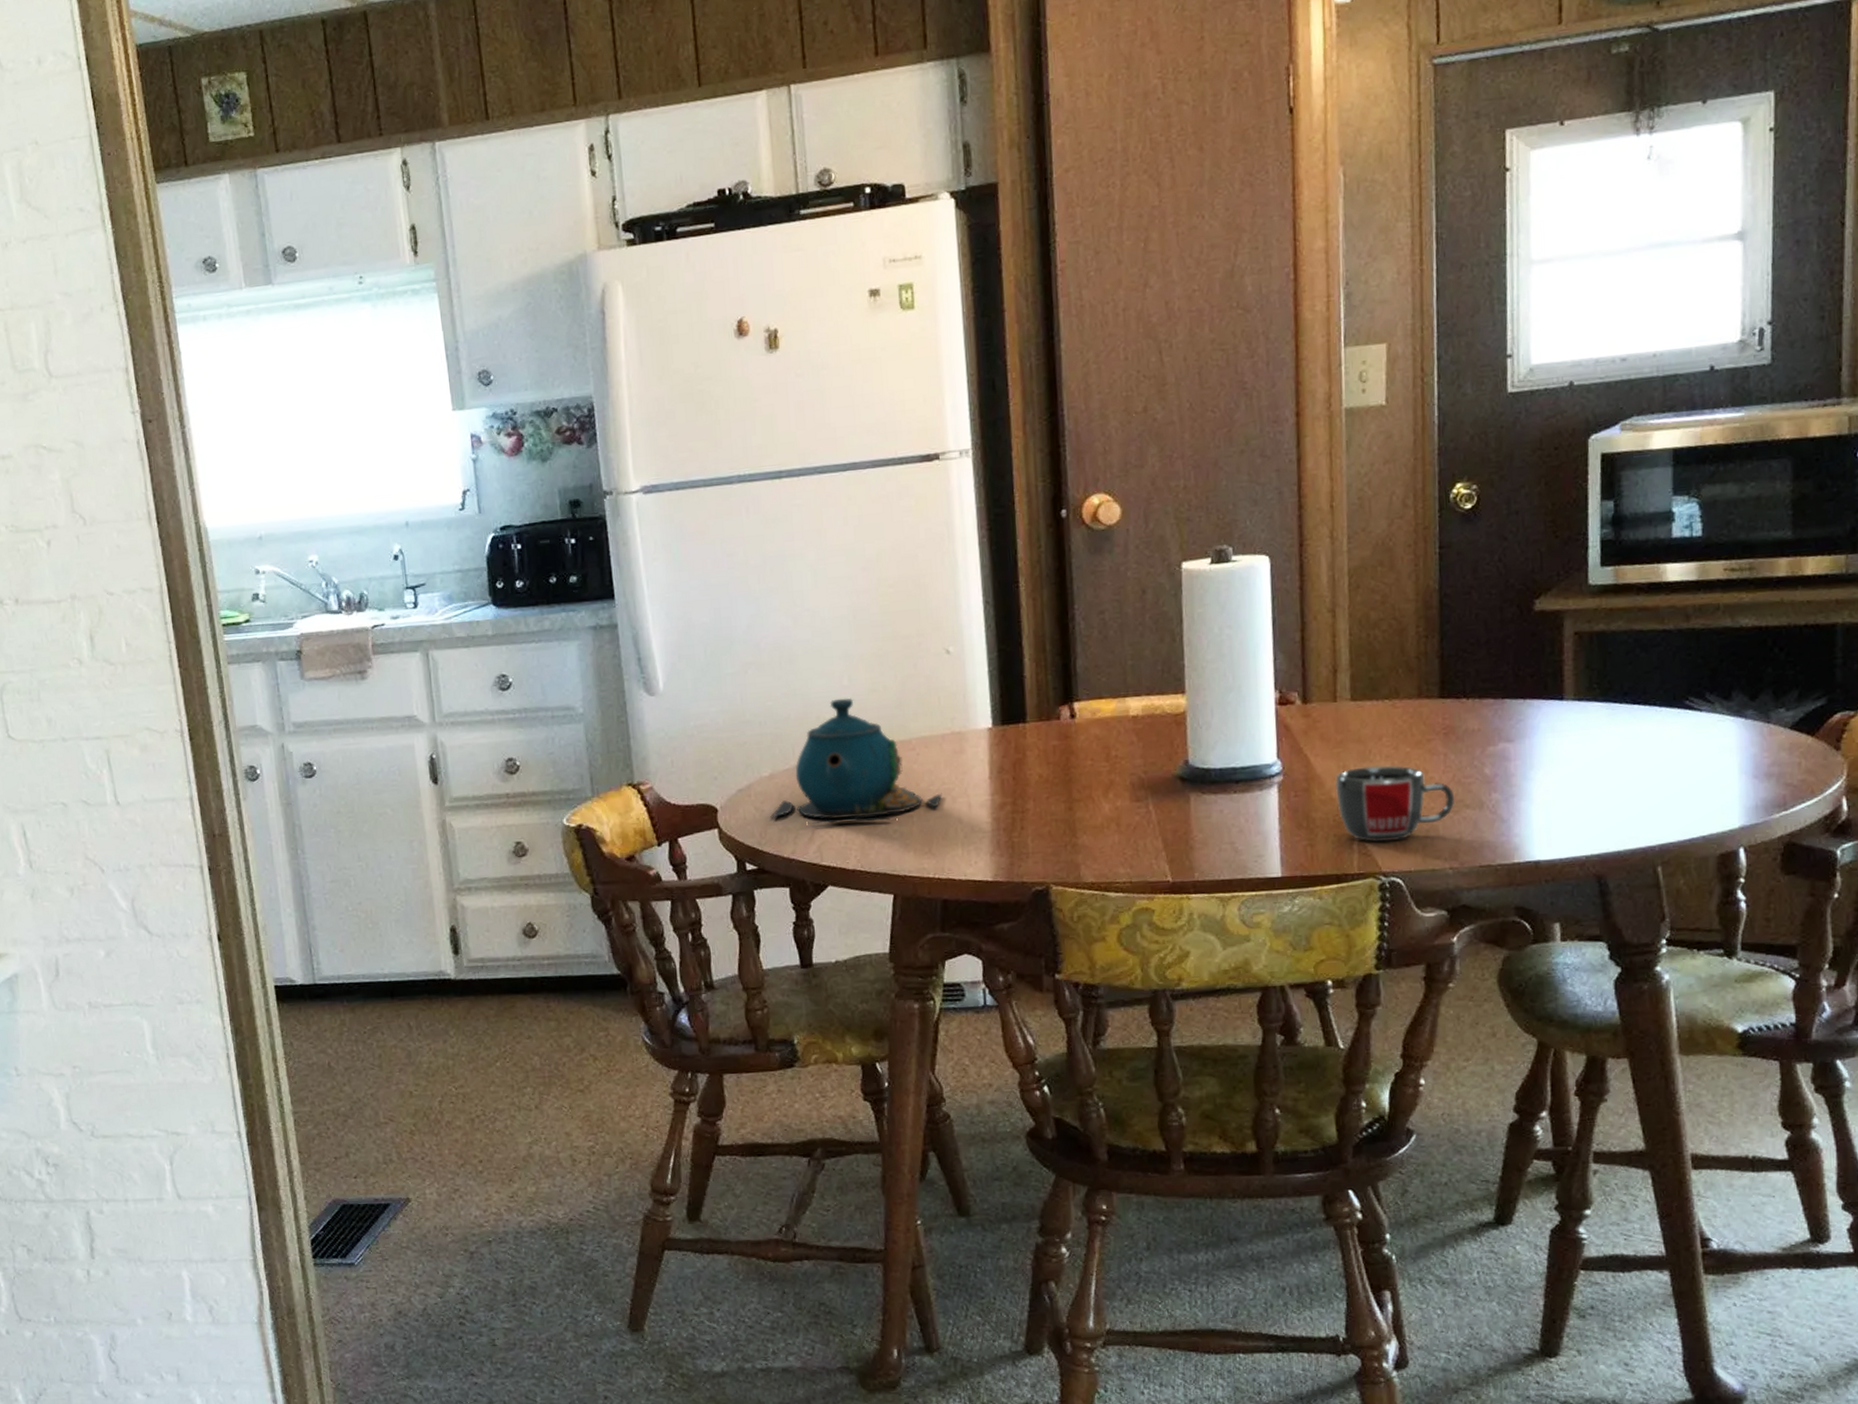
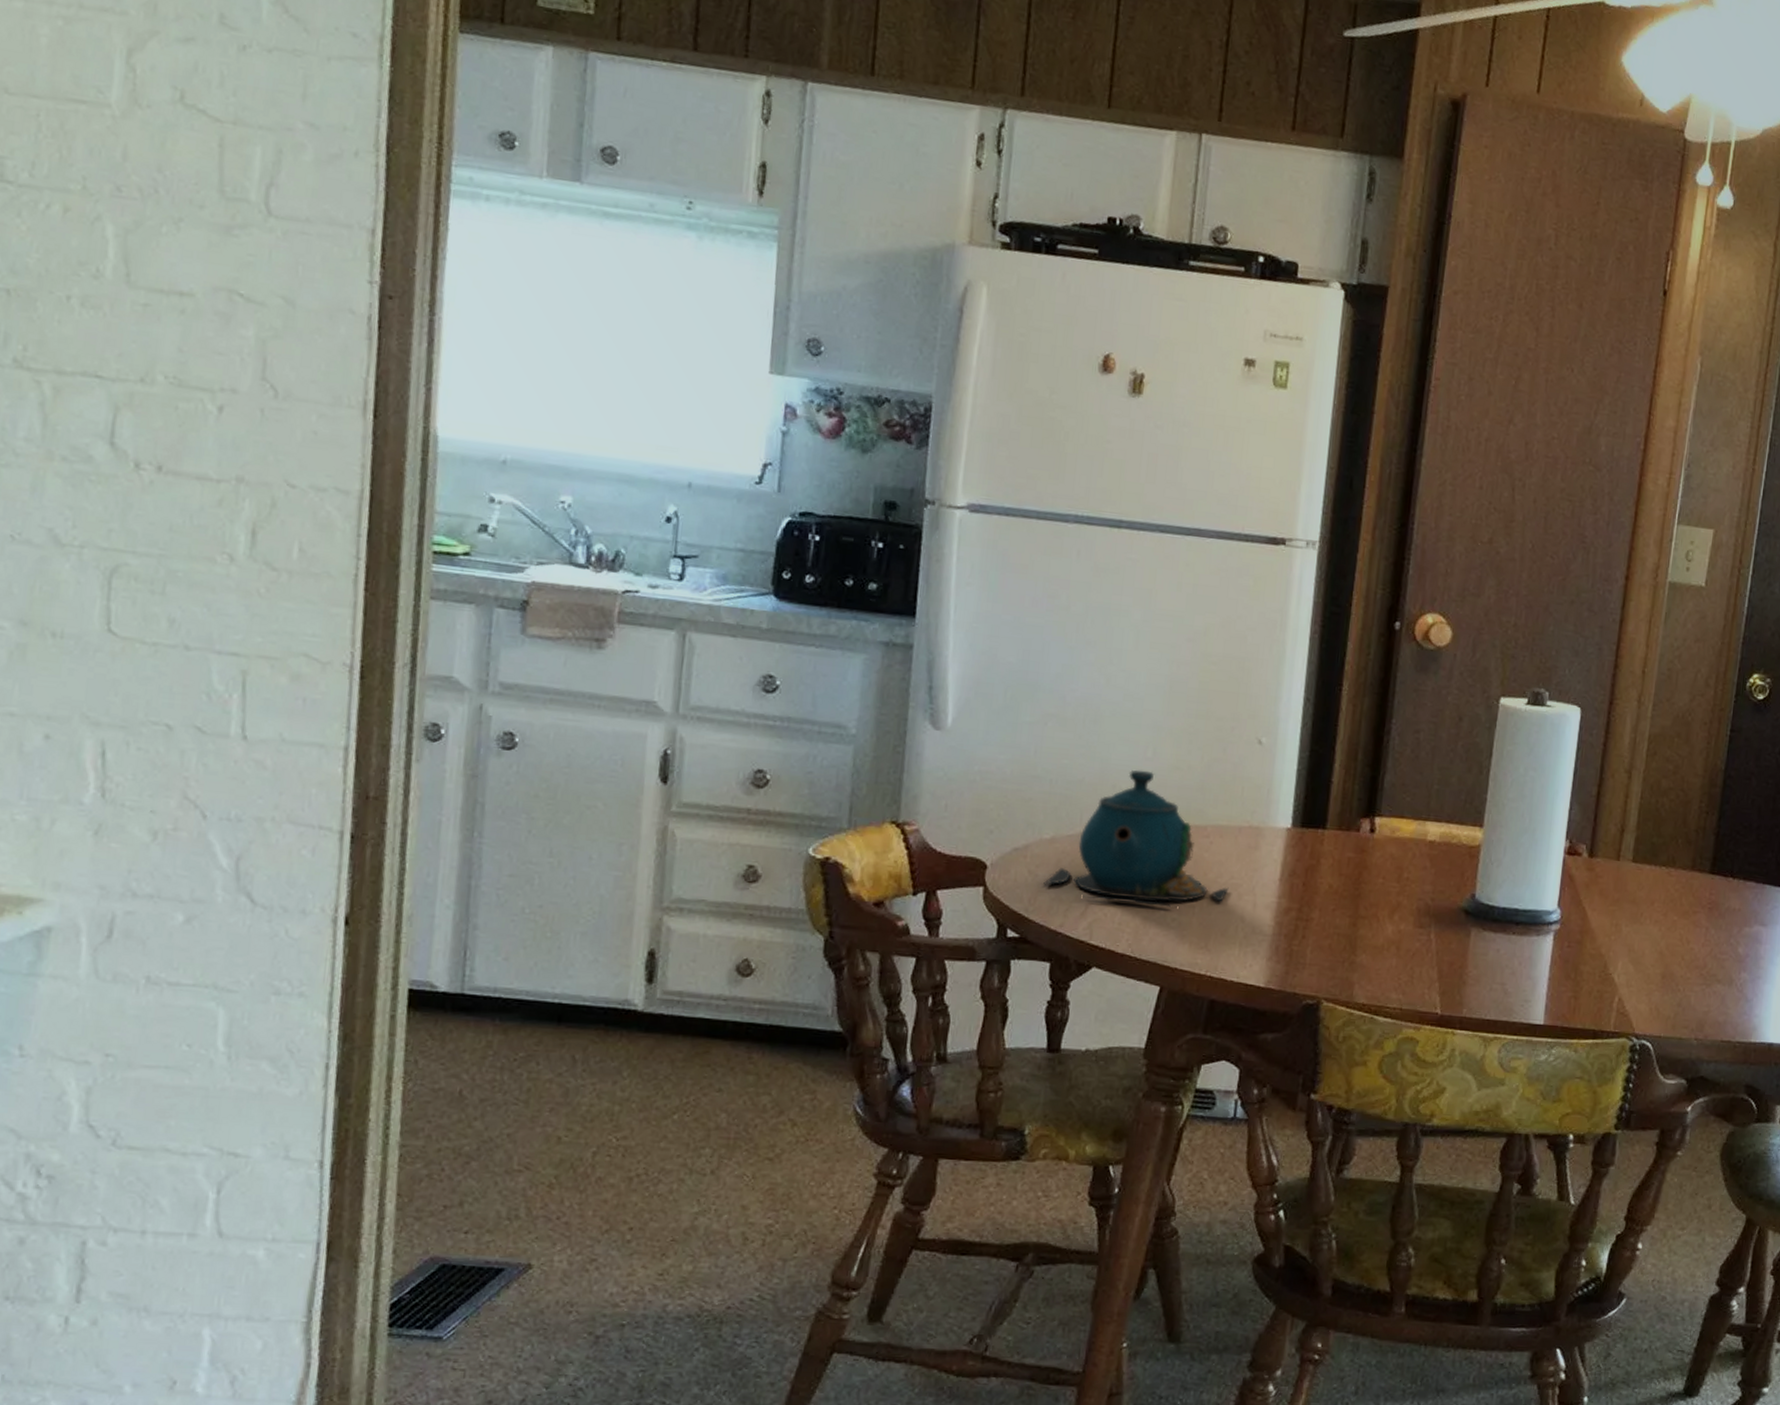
mug: present [1335,765,1455,842] -> none [1604,927,1710,1005]

